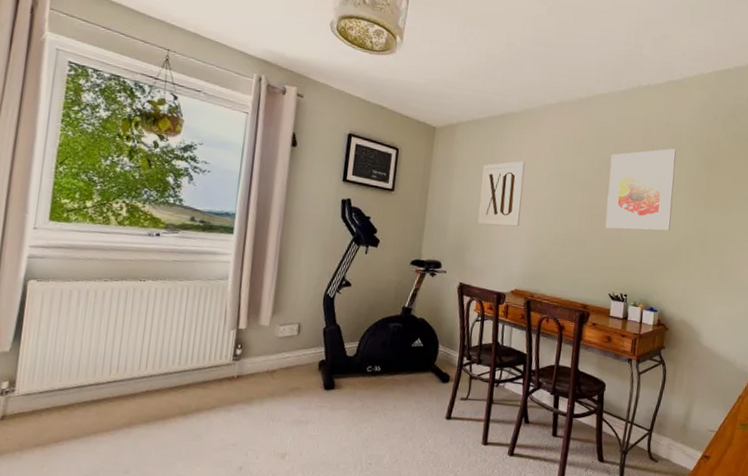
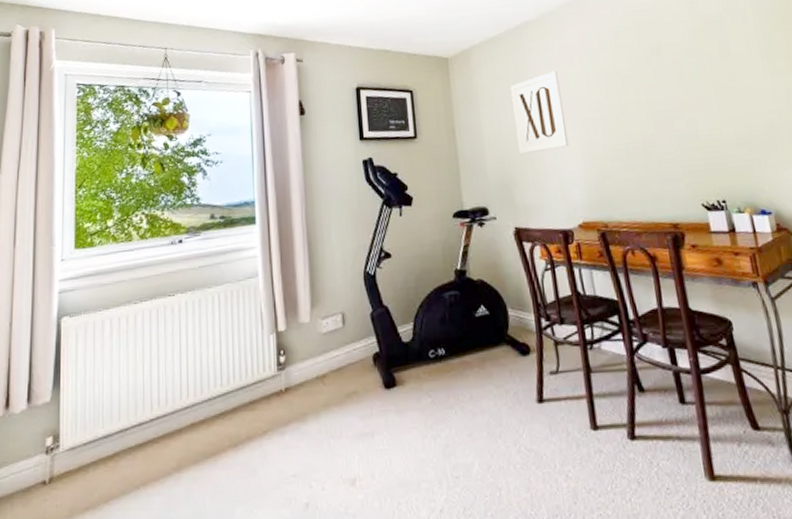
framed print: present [605,148,677,231] -> none [657,12,758,125]

